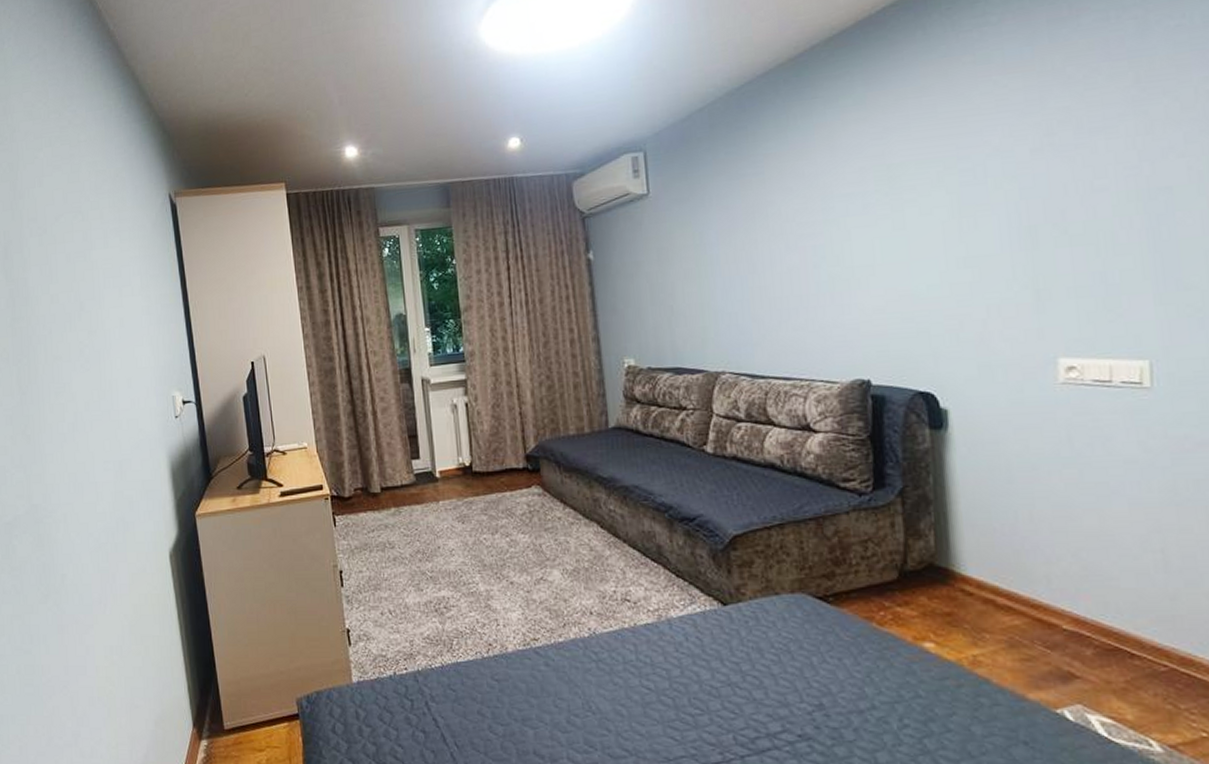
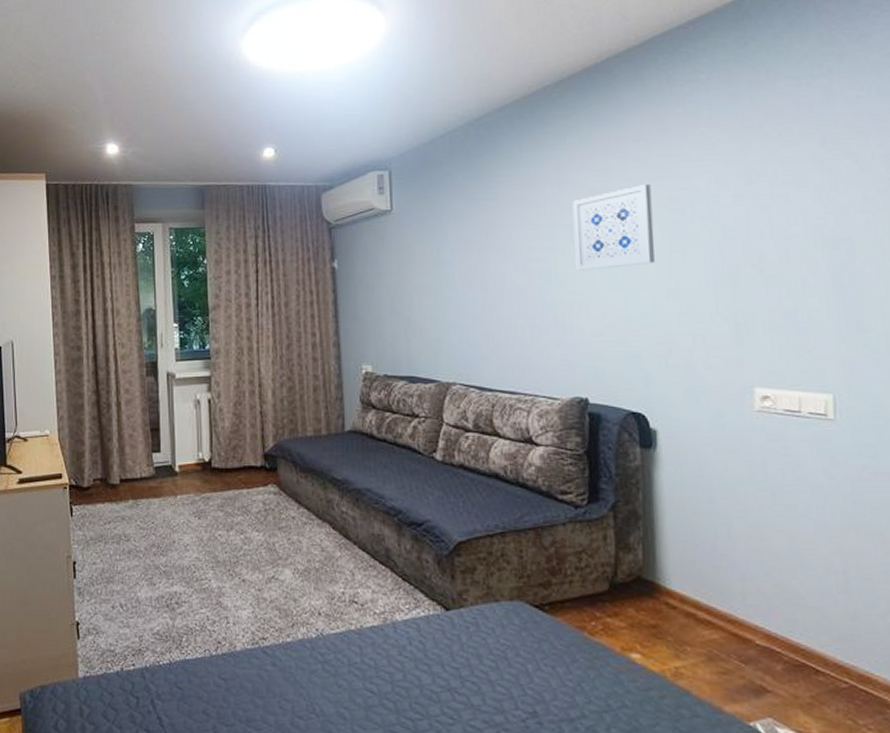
wall art: none [847,143,942,244] -> present [572,183,655,270]

